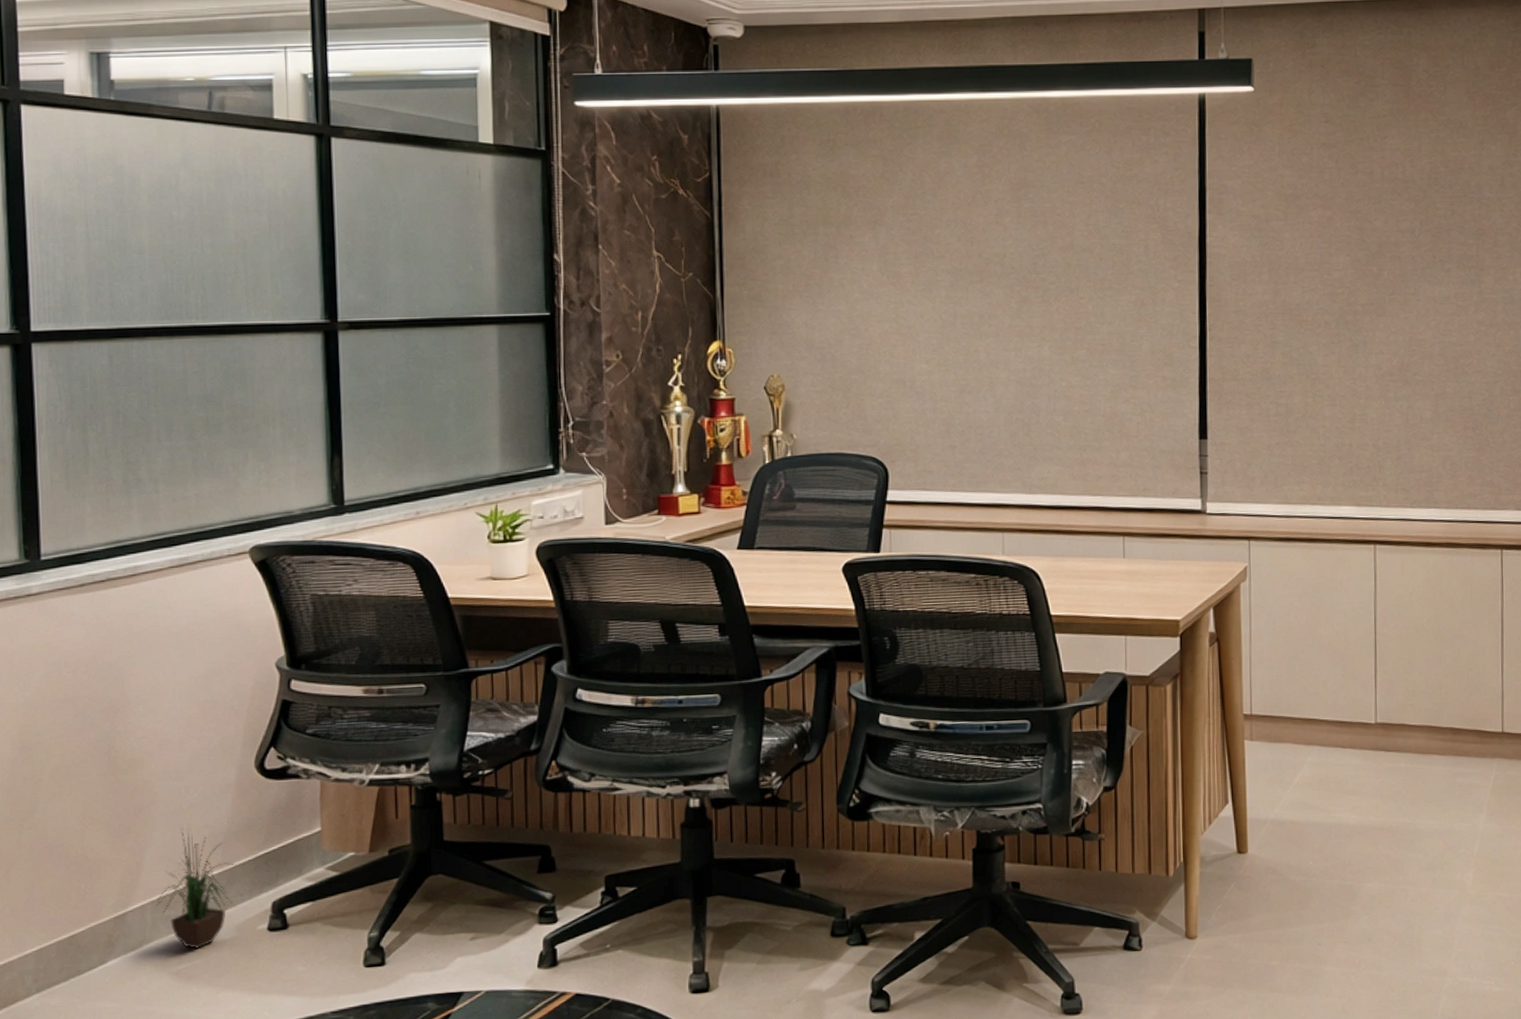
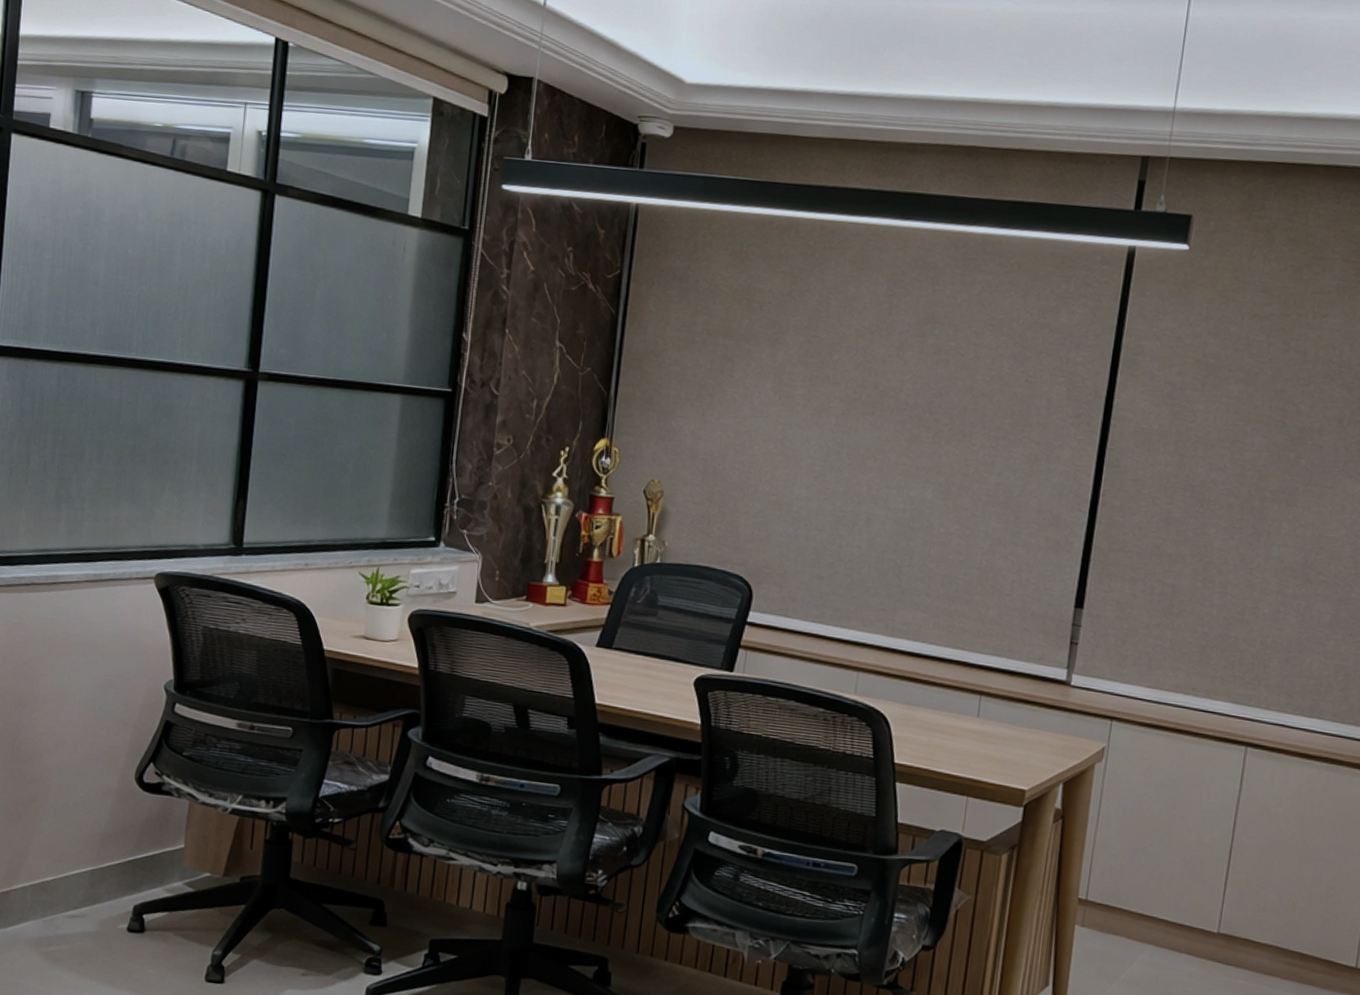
potted plant: present [156,828,236,949] -> none [35,823,108,935]

